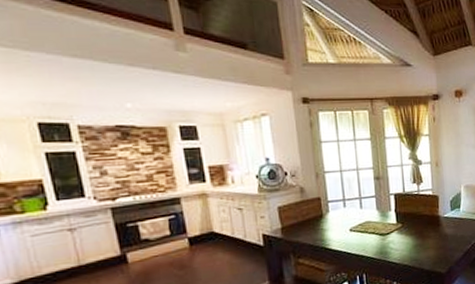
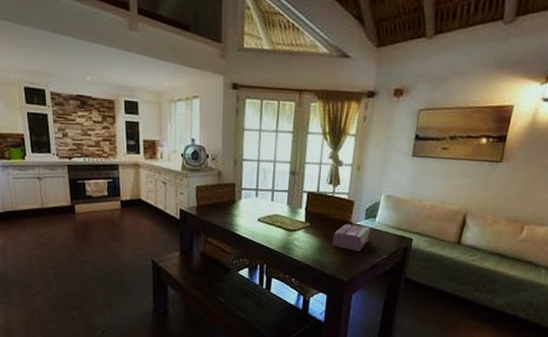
tissue box: none [425,217,457,243] -> present [333,223,370,252]

